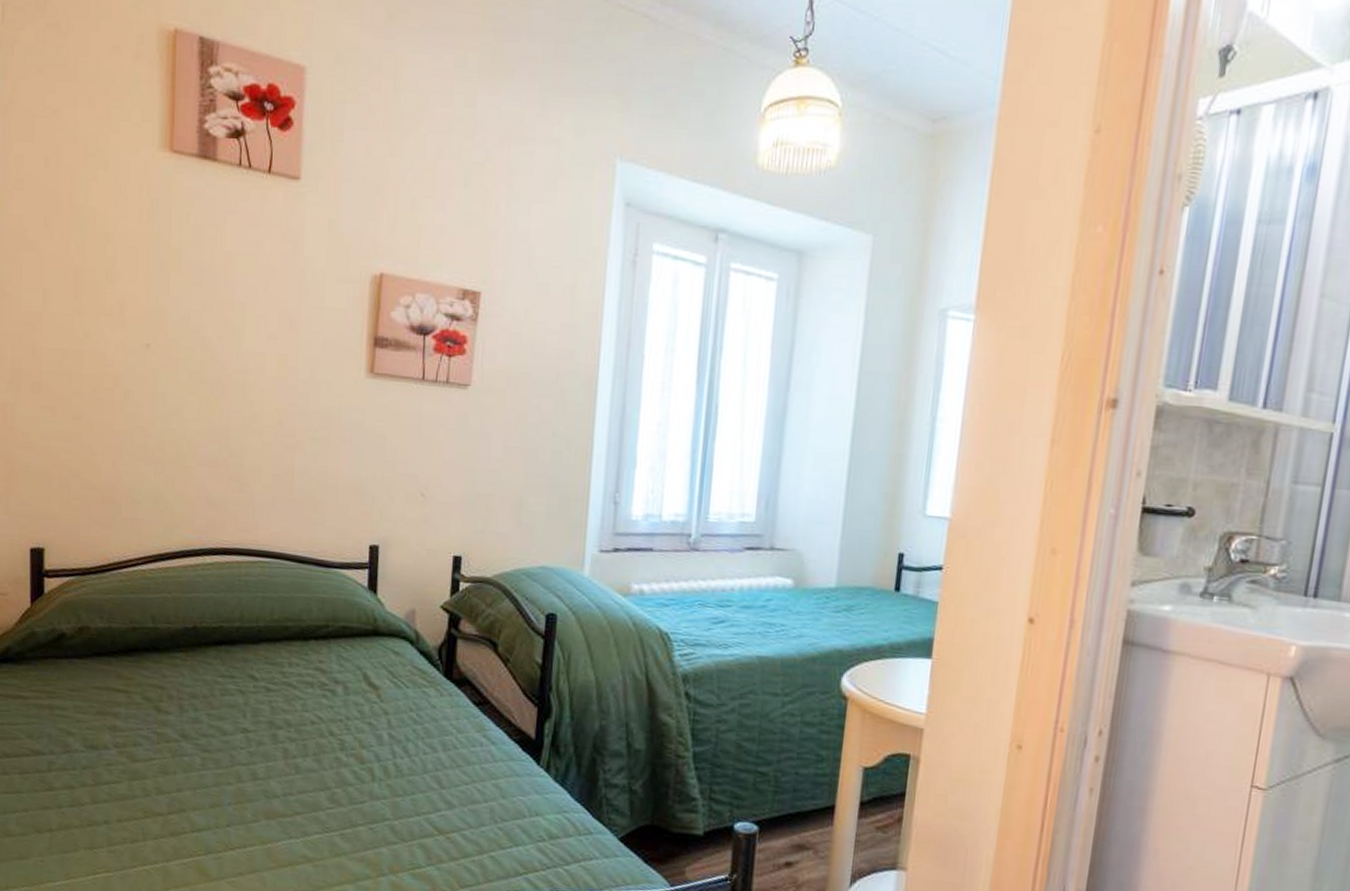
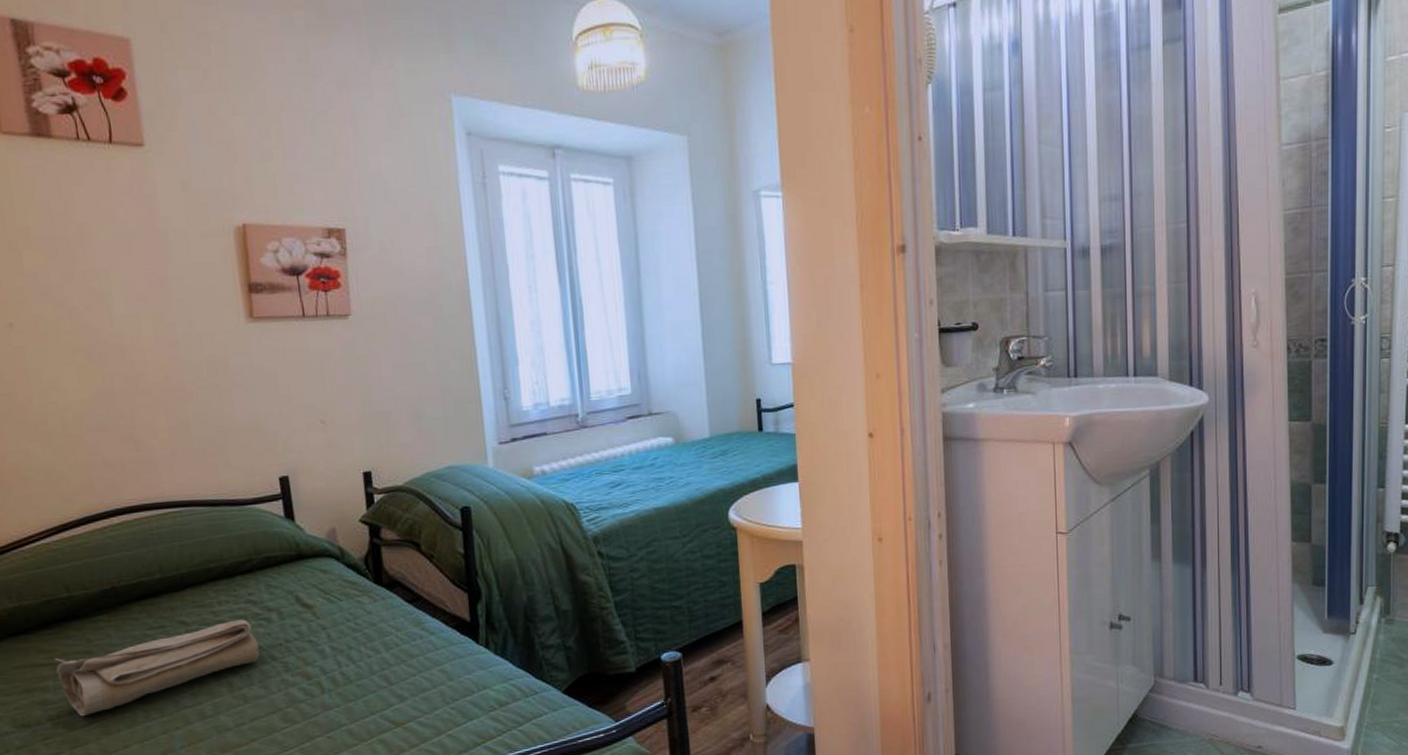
towel: none [130,685,320,751] -> present [54,619,261,717]

